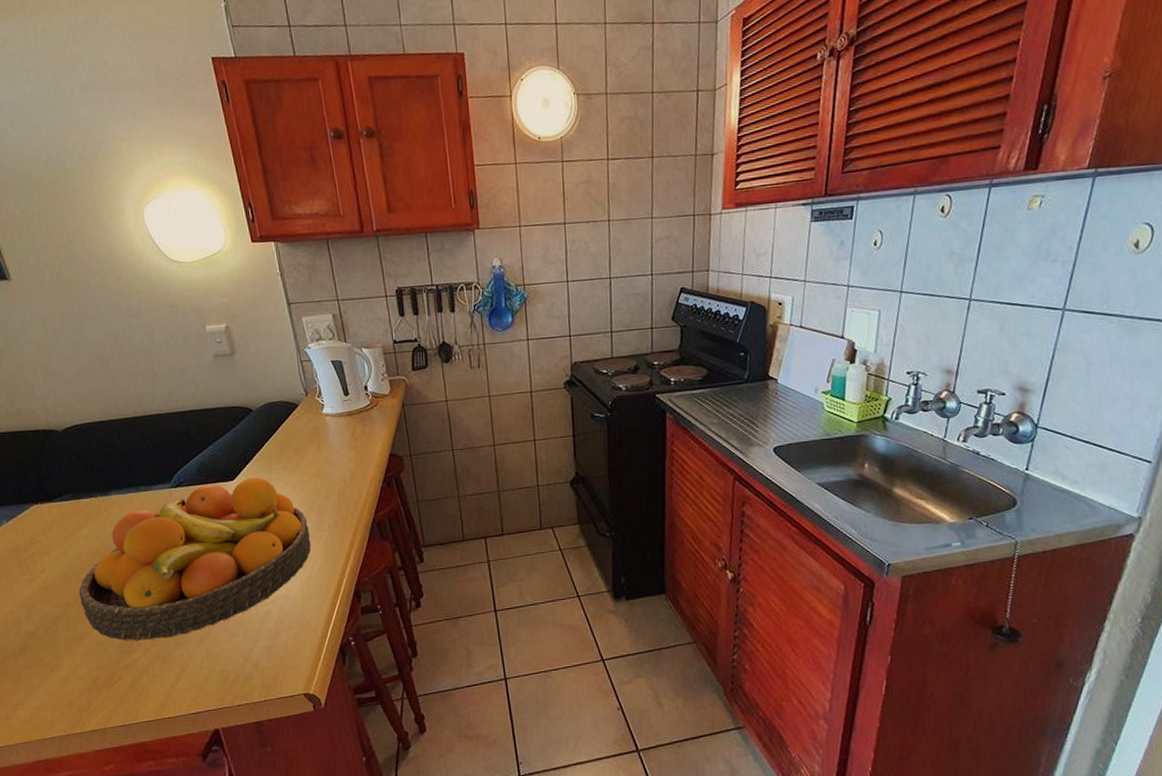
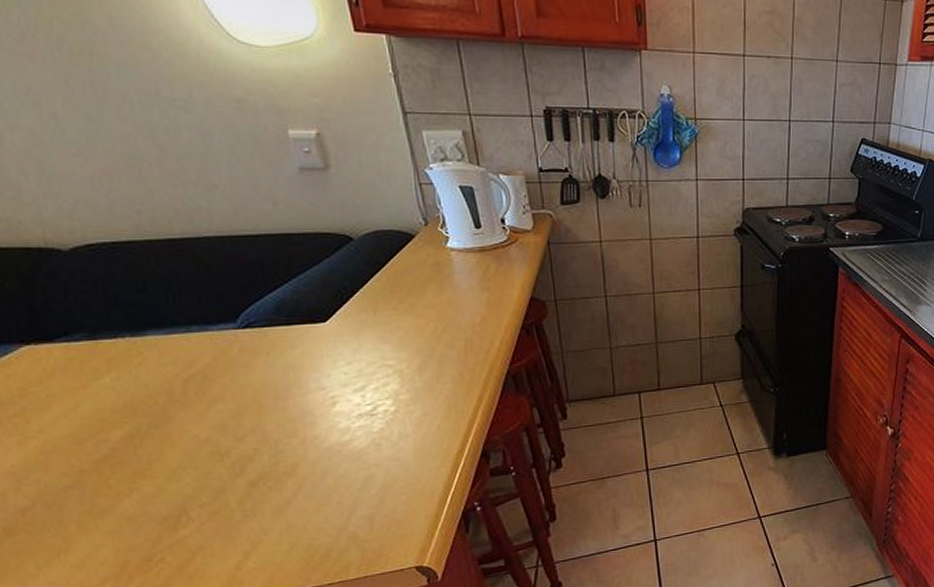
fruit bowl: present [78,477,311,641] -> none [97,318,429,515]

